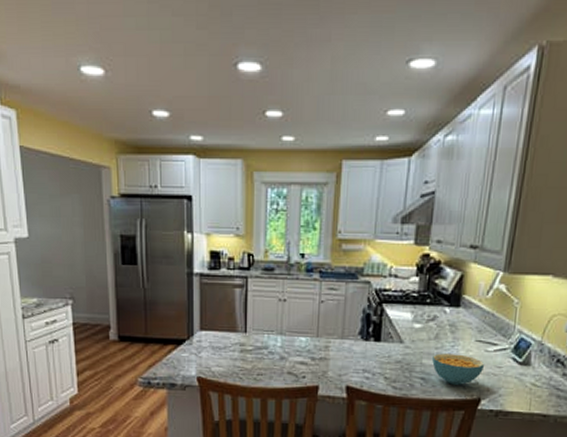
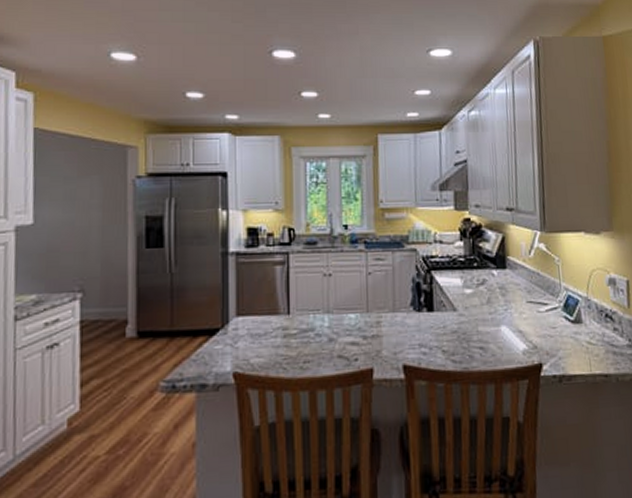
cereal bowl: present [432,353,485,385] -> none [488,317,540,352]

